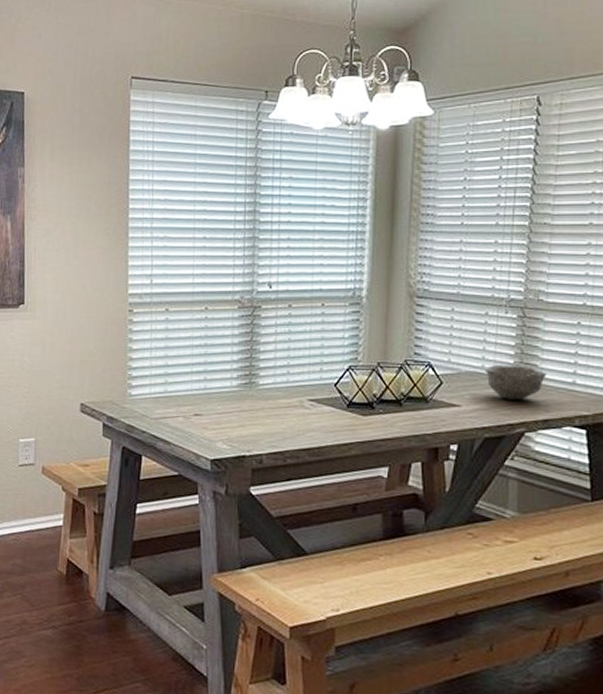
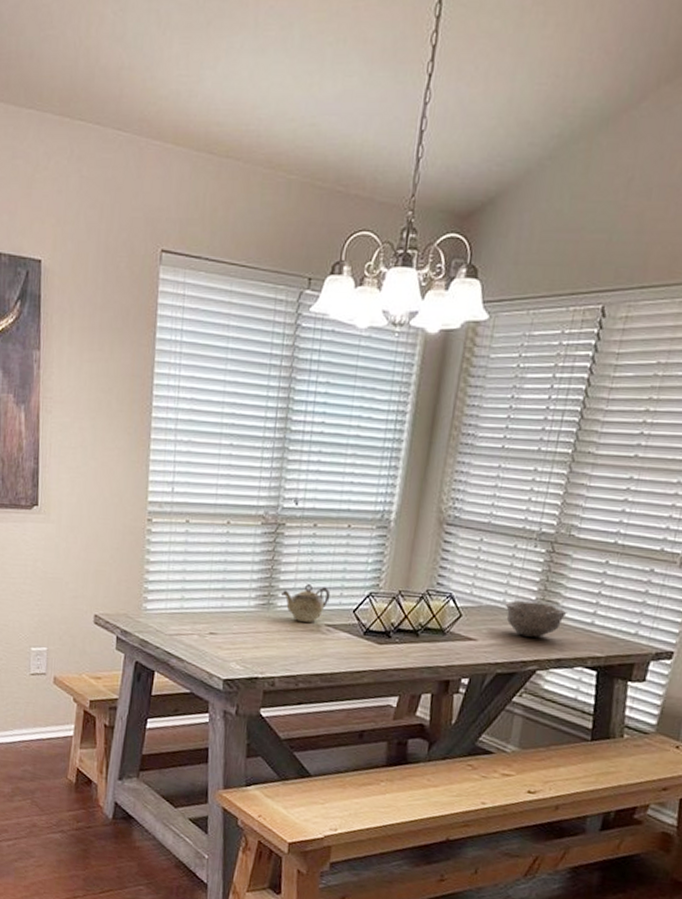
teapot: none [261,362,311,398] -> present [280,584,331,622]

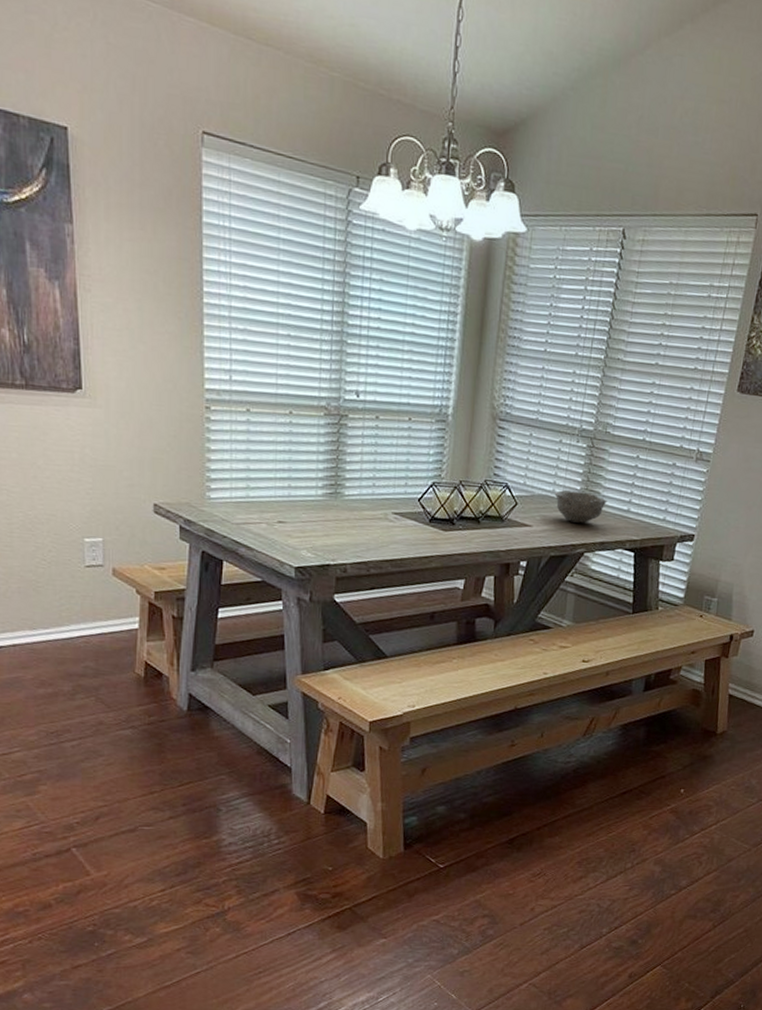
teapot: present [280,584,331,622] -> none [347,474,396,511]

